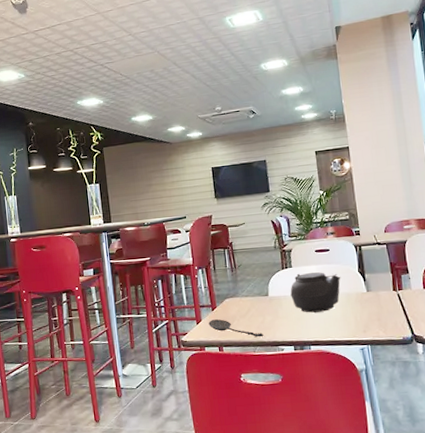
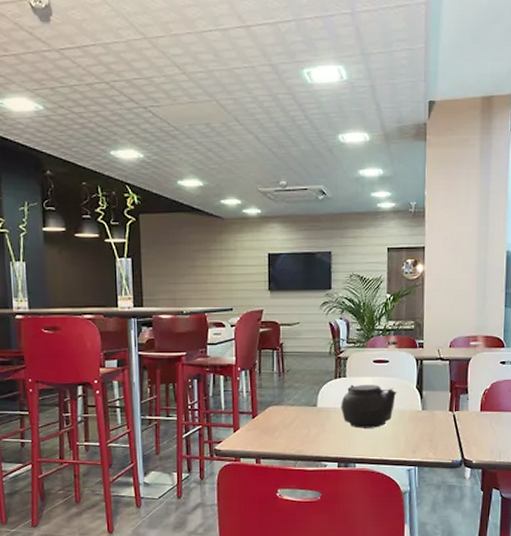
spoon: present [208,319,264,338] -> none [247,428,307,451]

